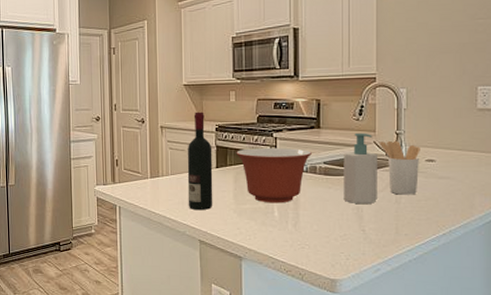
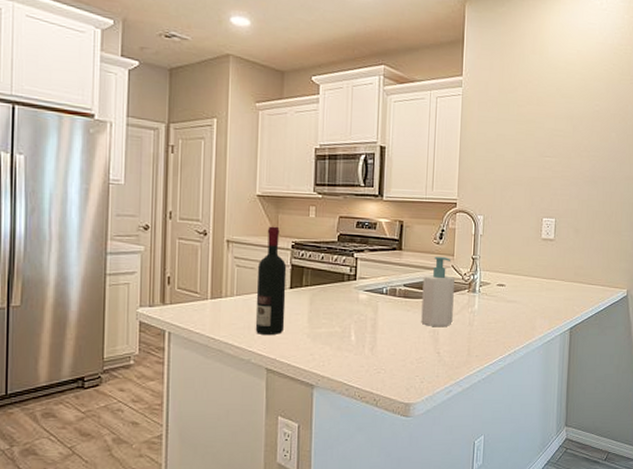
mixing bowl: present [236,148,312,203] -> none [313,268,392,327]
utensil holder: present [379,141,420,195] -> none [456,266,493,318]

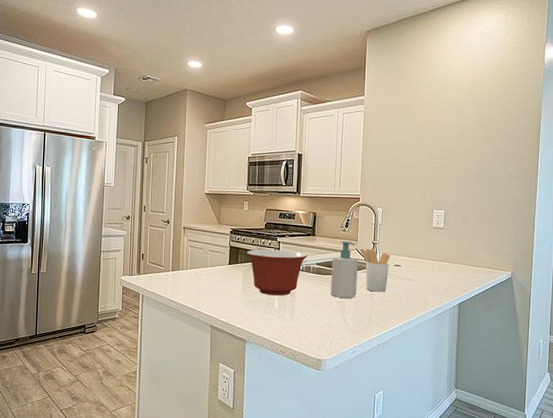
wine bottle: present [255,226,287,334] -> none [203,216,227,300]
mixing bowl: none [313,268,392,327] -> present [246,249,307,296]
utensil holder: none [456,266,493,318] -> present [359,249,390,292]

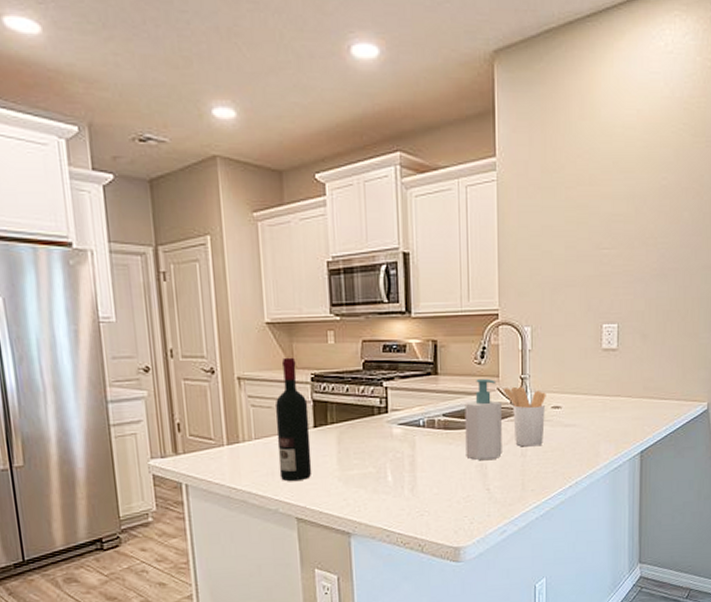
wine bottle: none [203,216,227,300] -> present [275,357,312,481]
mixing bowl: present [246,249,307,296] -> none [338,399,429,467]

